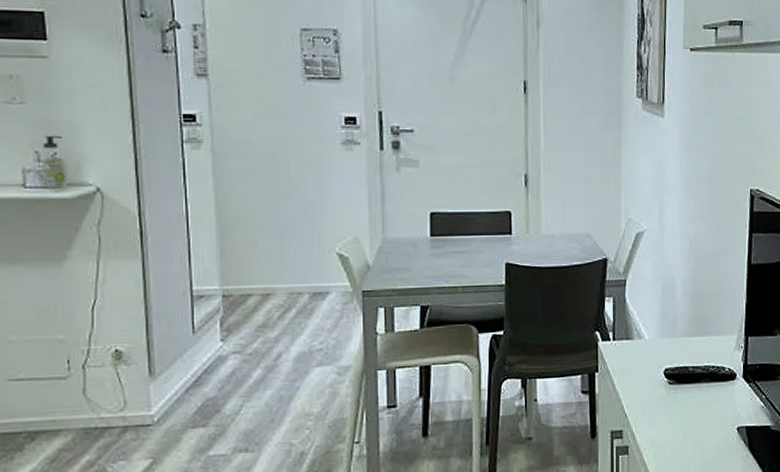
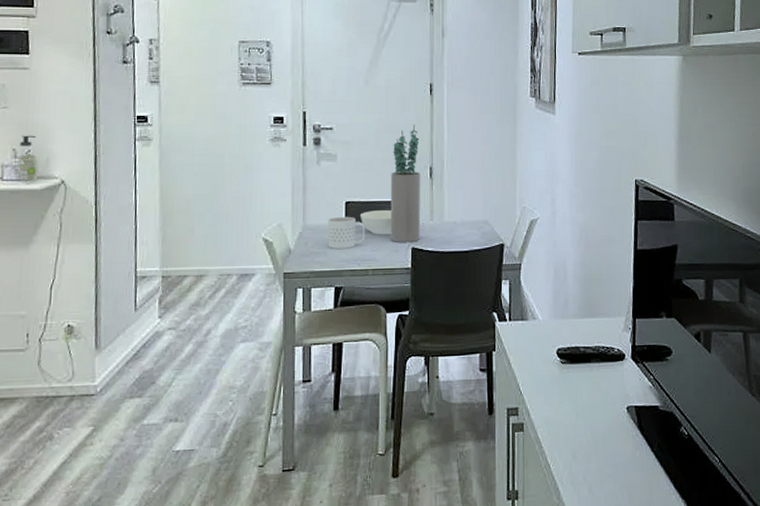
mug: none [411,228,454,264] -> present [328,216,365,249]
bowl: none [446,222,483,249] -> present [359,210,392,235]
vase: none [480,127,516,258] -> present [390,125,421,243]

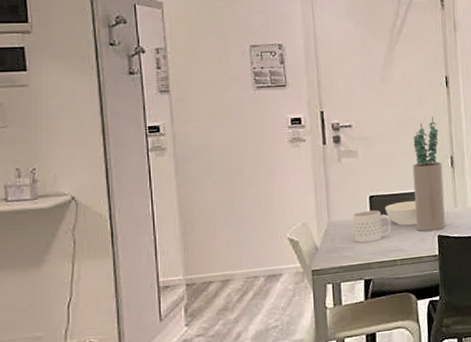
soap dispenser: present [13,135,38,181] -> none [17,153,45,201]

